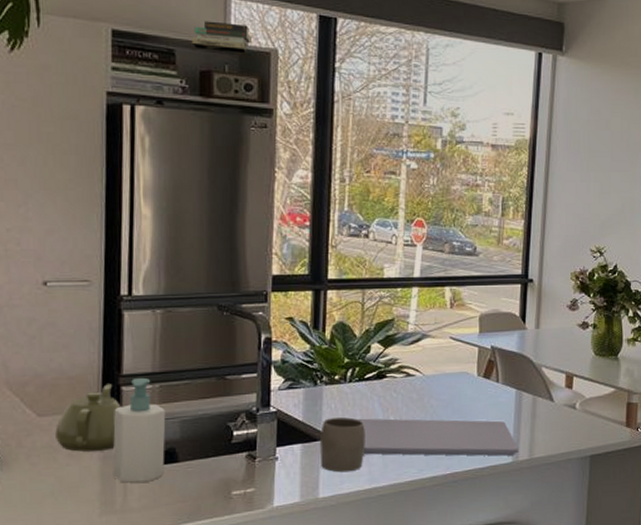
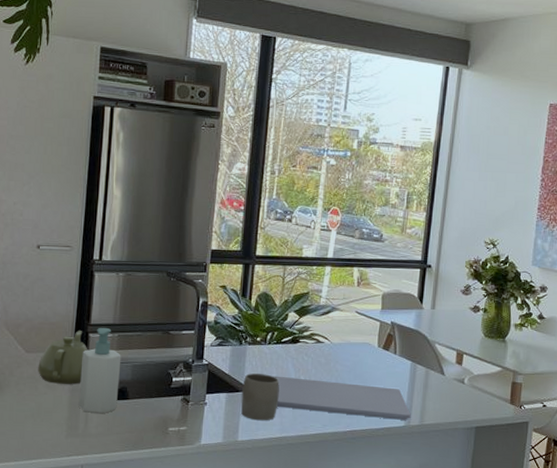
books: present [191,21,253,54] -> none [160,40,208,67]

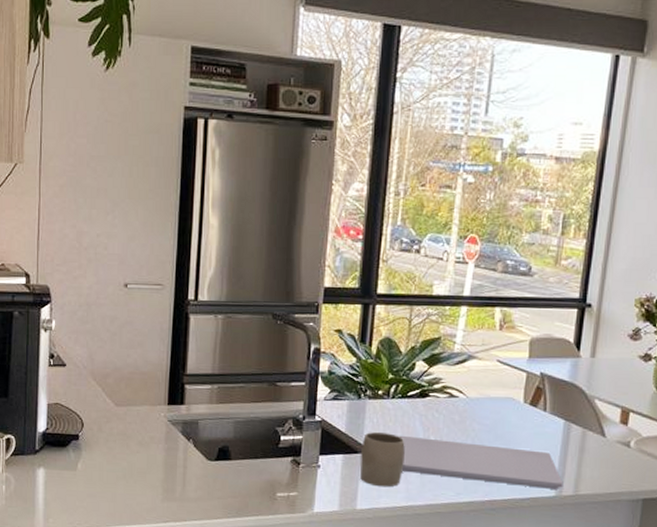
teapot: present [38,331,88,385] -> none [129,381,184,442]
soap bottle: present [78,327,121,414] -> none [175,377,222,476]

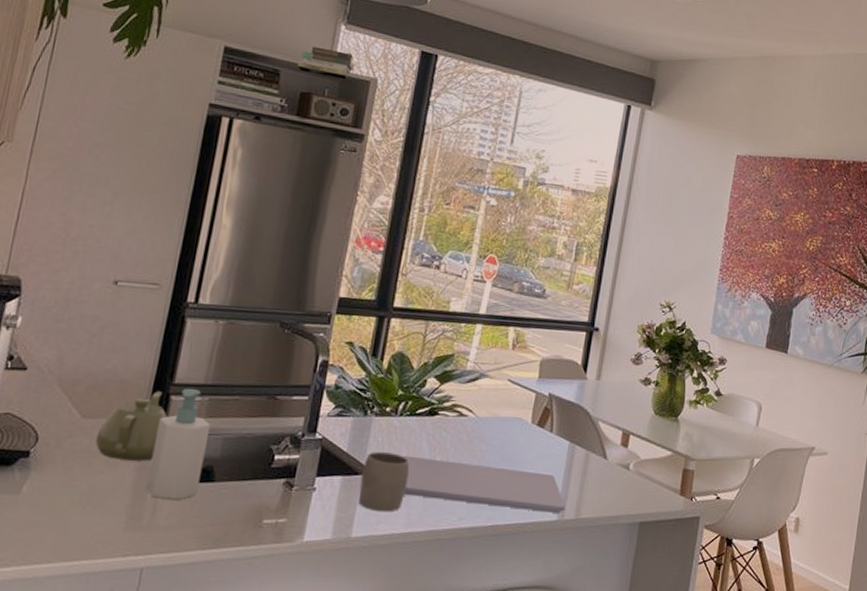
teapot: none [129,381,184,442] -> present [95,391,167,461]
soap bottle: none [175,377,222,476] -> present [145,388,211,501]
books: none [261,34,318,66] -> present [297,46,356,80]

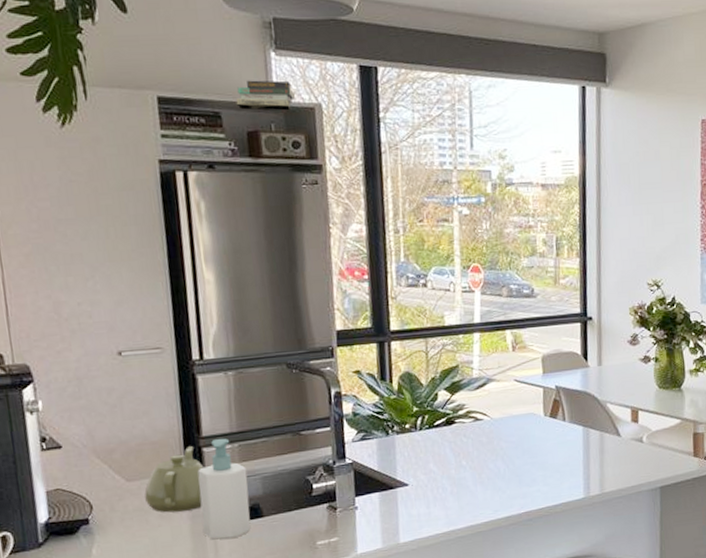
mug: present [357,452,410,512] -> none [395,464,441,518]
cutting board: present [402,455,566,513] -> none [430,458,590,499]

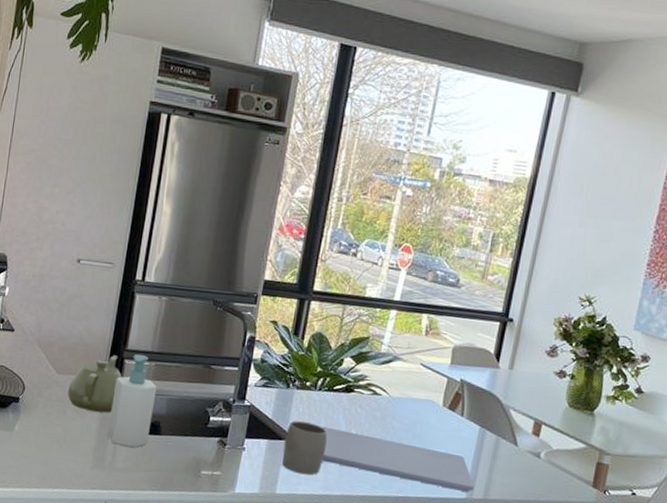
books: present [235,80,296,111] -> none [225,44,279,76]
mug: none [395,464,441,518] -> present [281,421,328,475]
cutting board: none [430,458,590,499] -> present [320,426,475,492]

